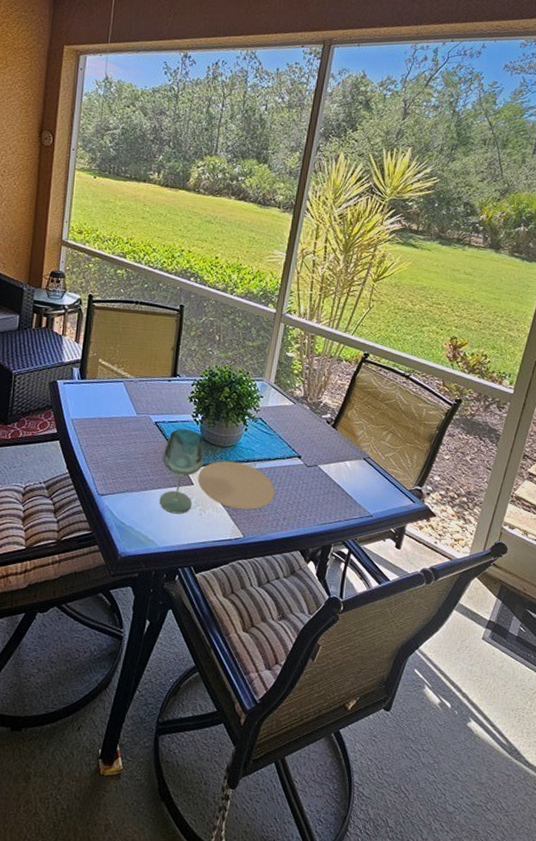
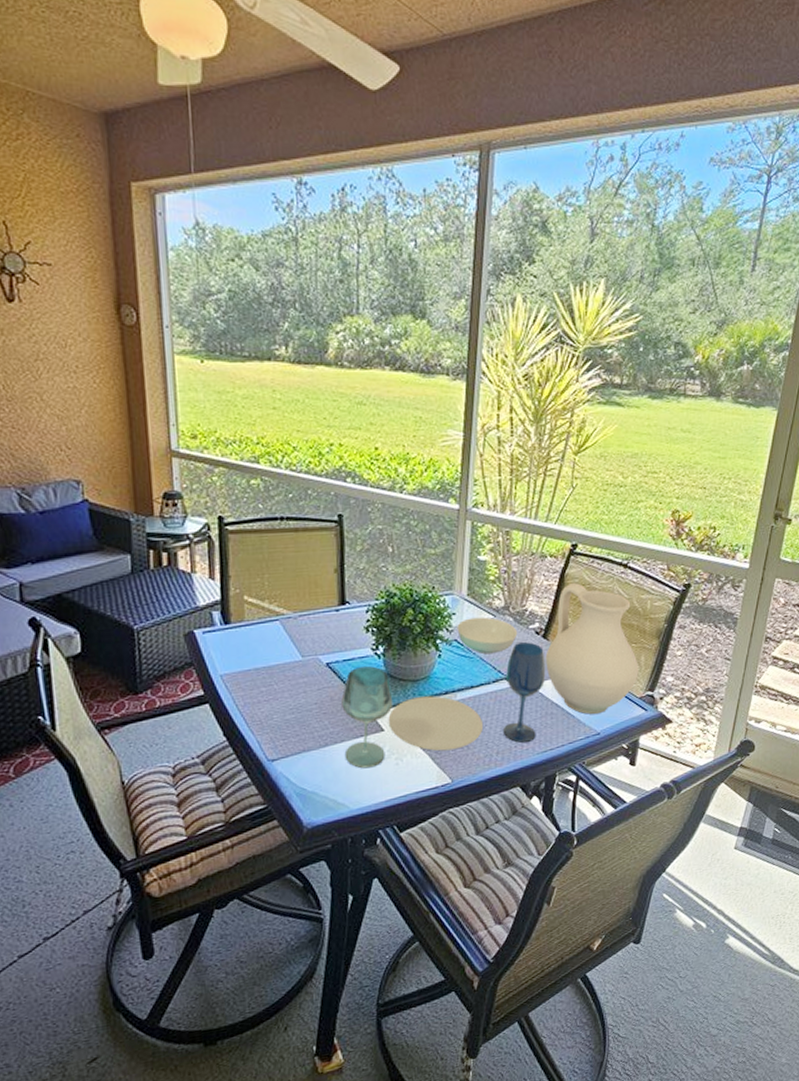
bowl: none [262,402,312,435] -> present [457,617,518,655]
wineglass: none [290,428,333,513] -> present [502,642,546,743]
pitcher: none [332,384,411,499] -> present [545,582,639,715]

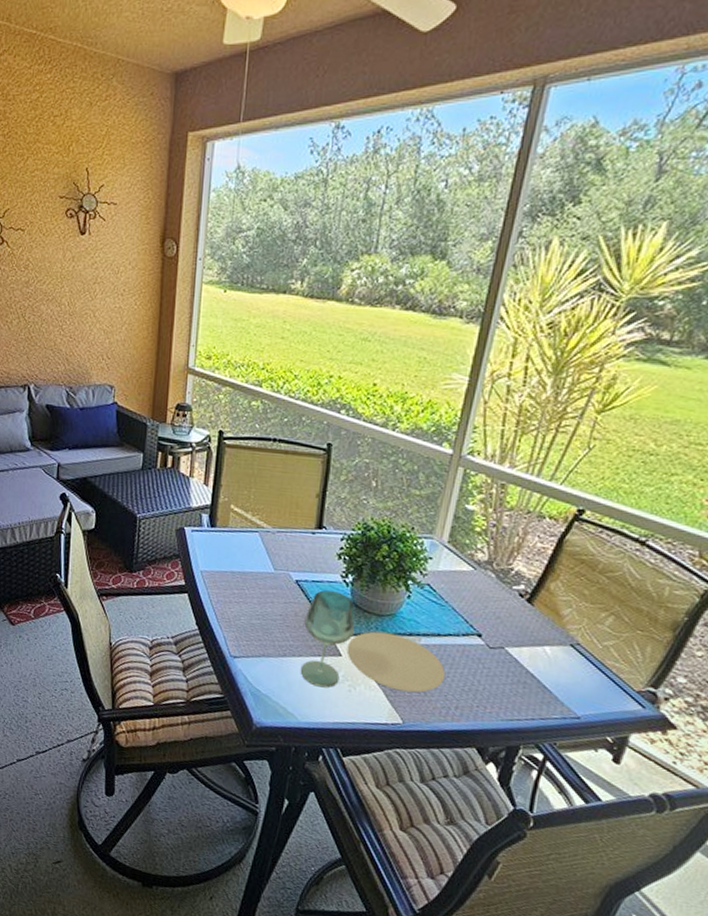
bowl: present [457,617,518,655] -> none [431,565,499,607]
wineglass: present [502,642,546,743] -> none [465,601,527,705]
pitcher: present [545,582,639,715] -> none [525,550,643,697]

